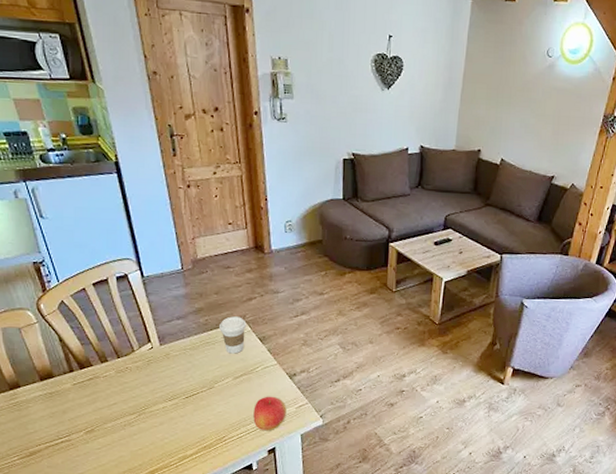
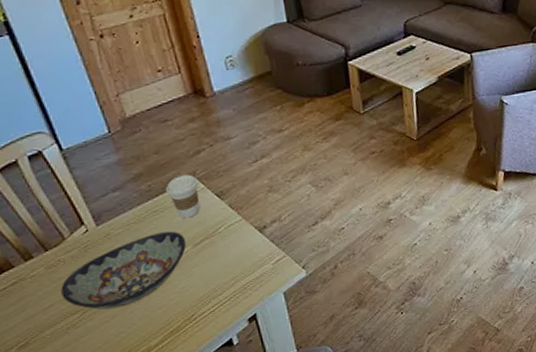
decorative bowl: none [125,361,228,417] -> present [61,231,186,310]
apple: present [253,396,287,431] -> none [223,256,263,299]

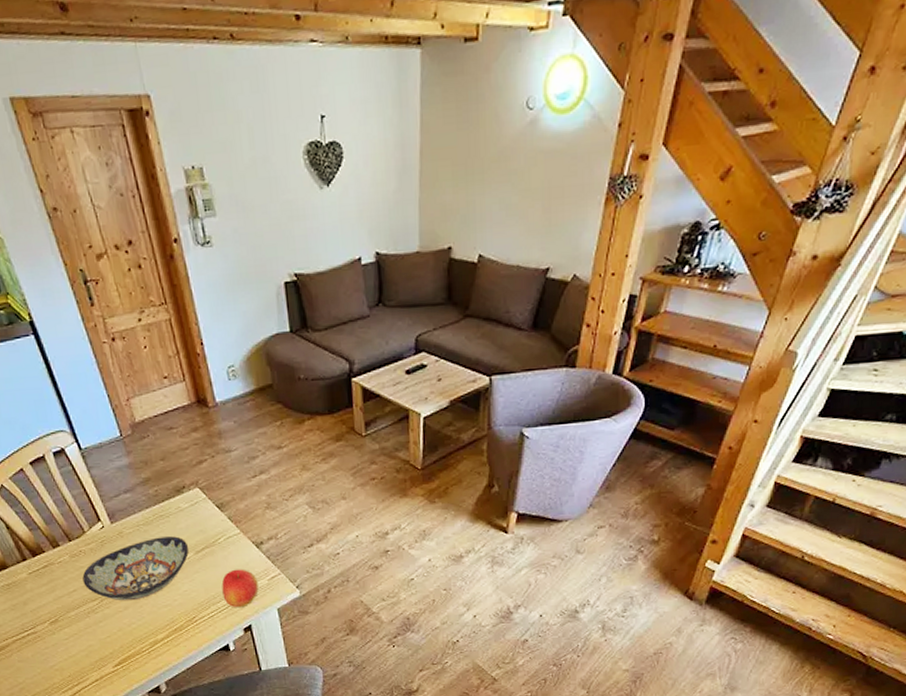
coffee cup: present [166,174,200,219] -> none [171,483,201,526]
apple: none [223,256,263,299] -> present [221,569,259,608]

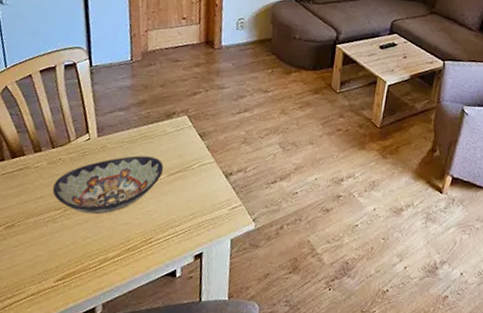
apple: present [221,569,259,608] -> none [183,195,219,234]

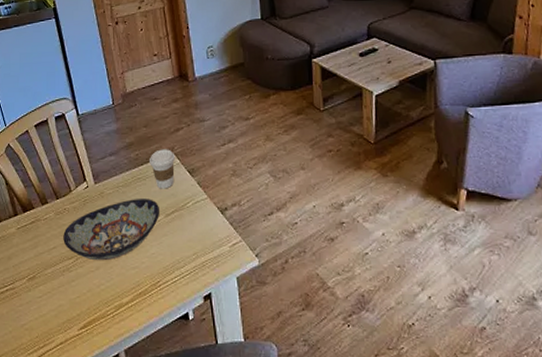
coffee cup: none [160,110,189,149] -> present [150,149,176,189]

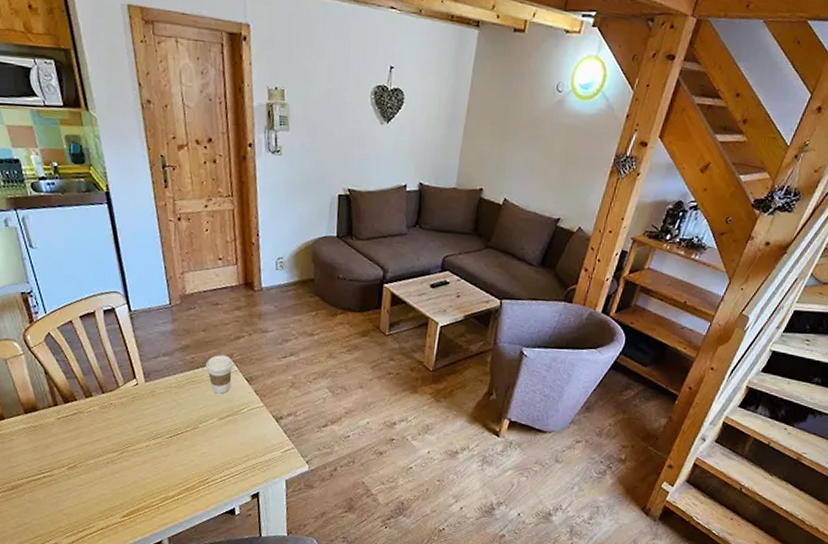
decorative bowl: present [63,199,159,261] -> none [108,400,213,457]

